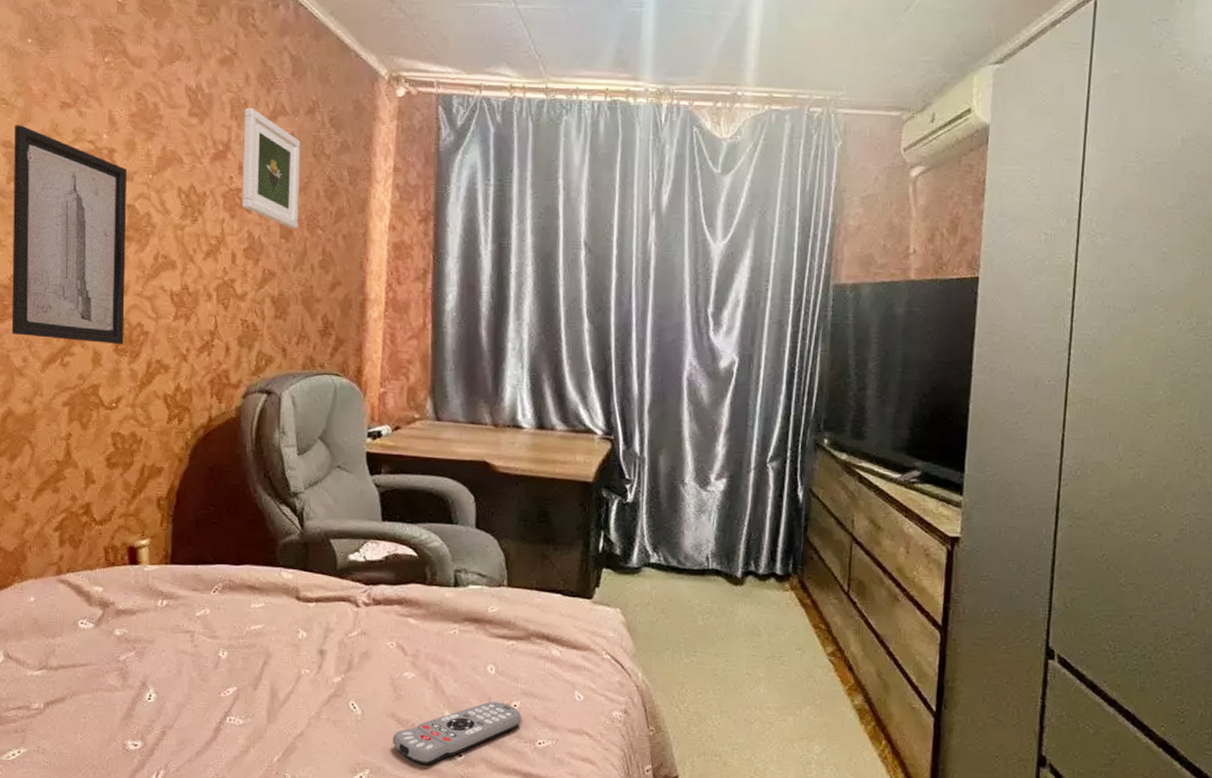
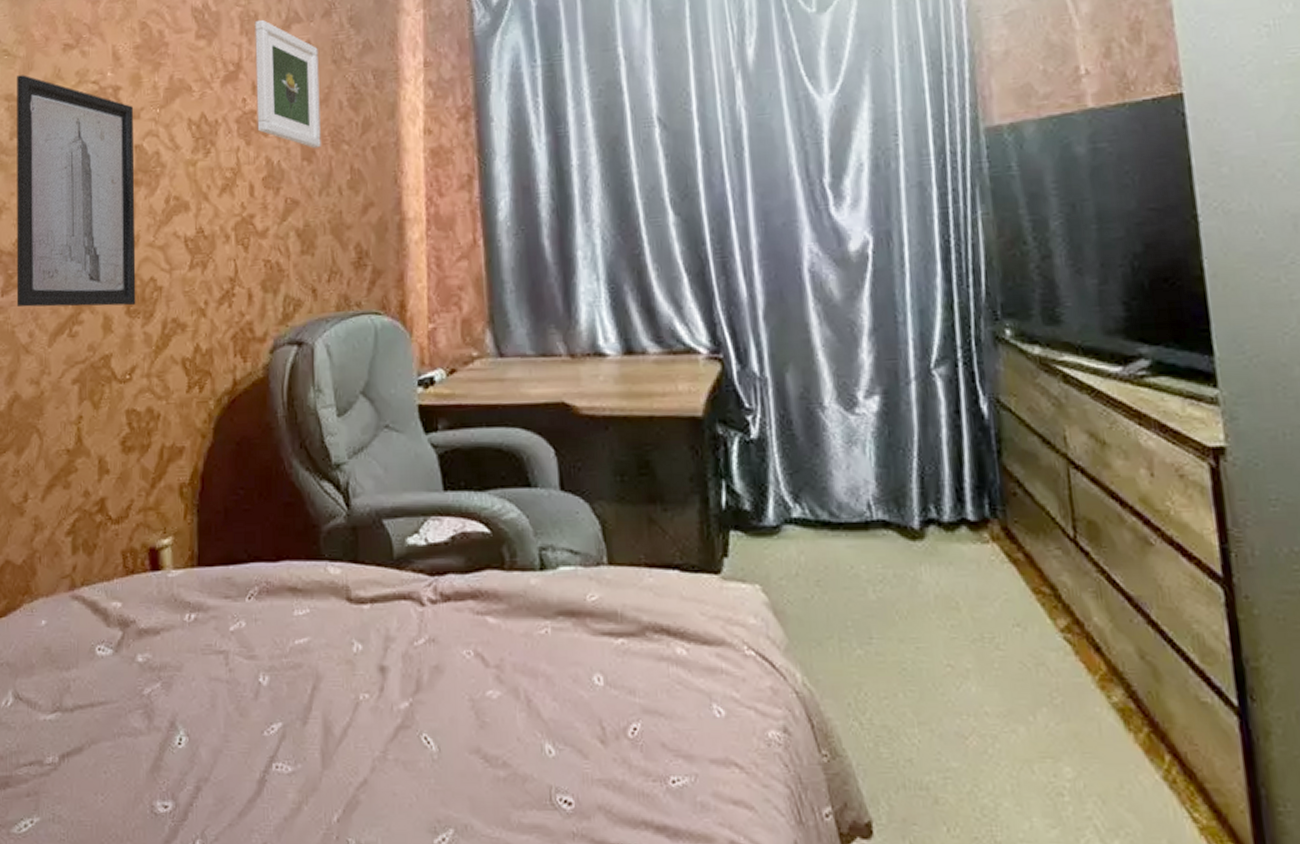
remote control: present [392,701,521,765] -> none [479,725,645,819]

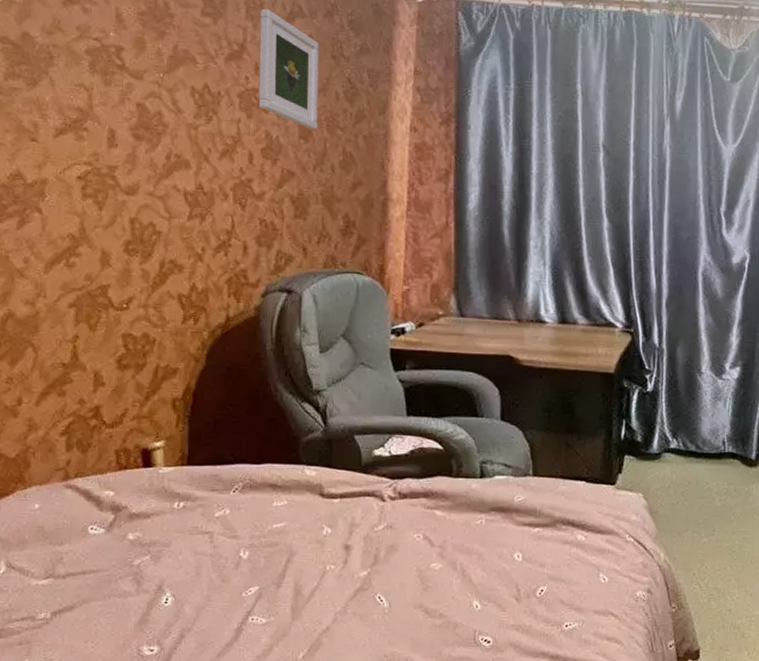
wall art: present [16,75,136,307] -> none [11,20,137,245]

